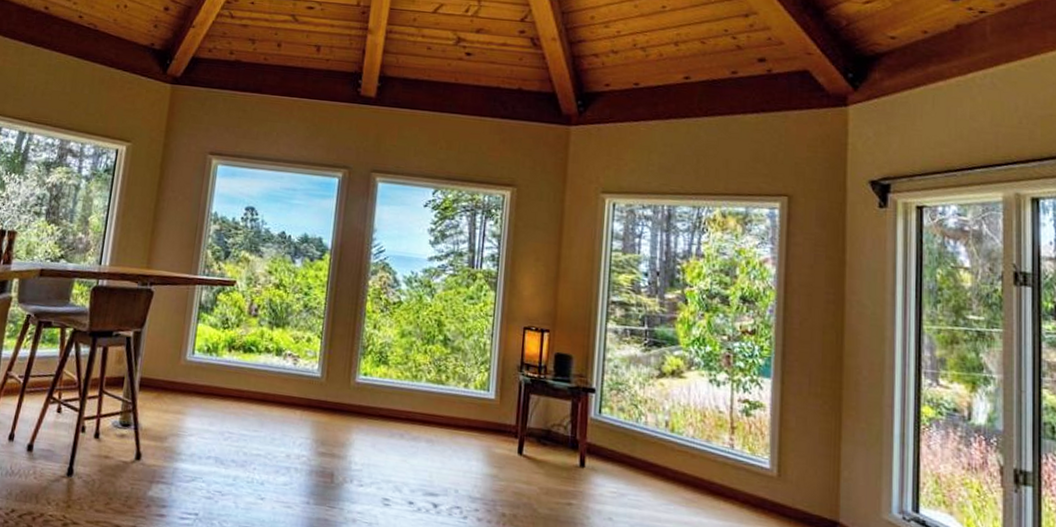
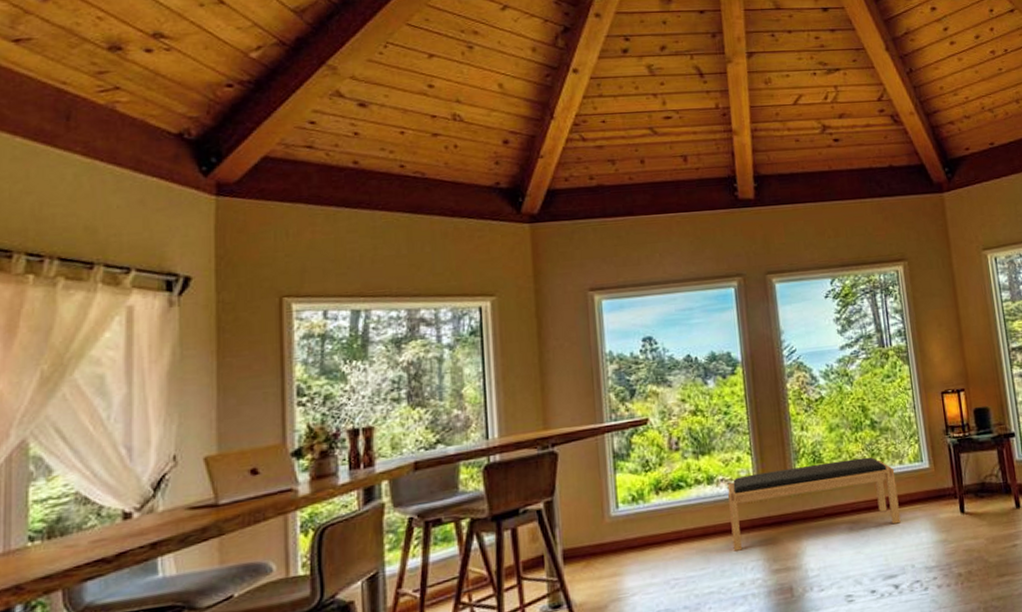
bench: none [286,356,458,445] -> present [727,457,901,552]

